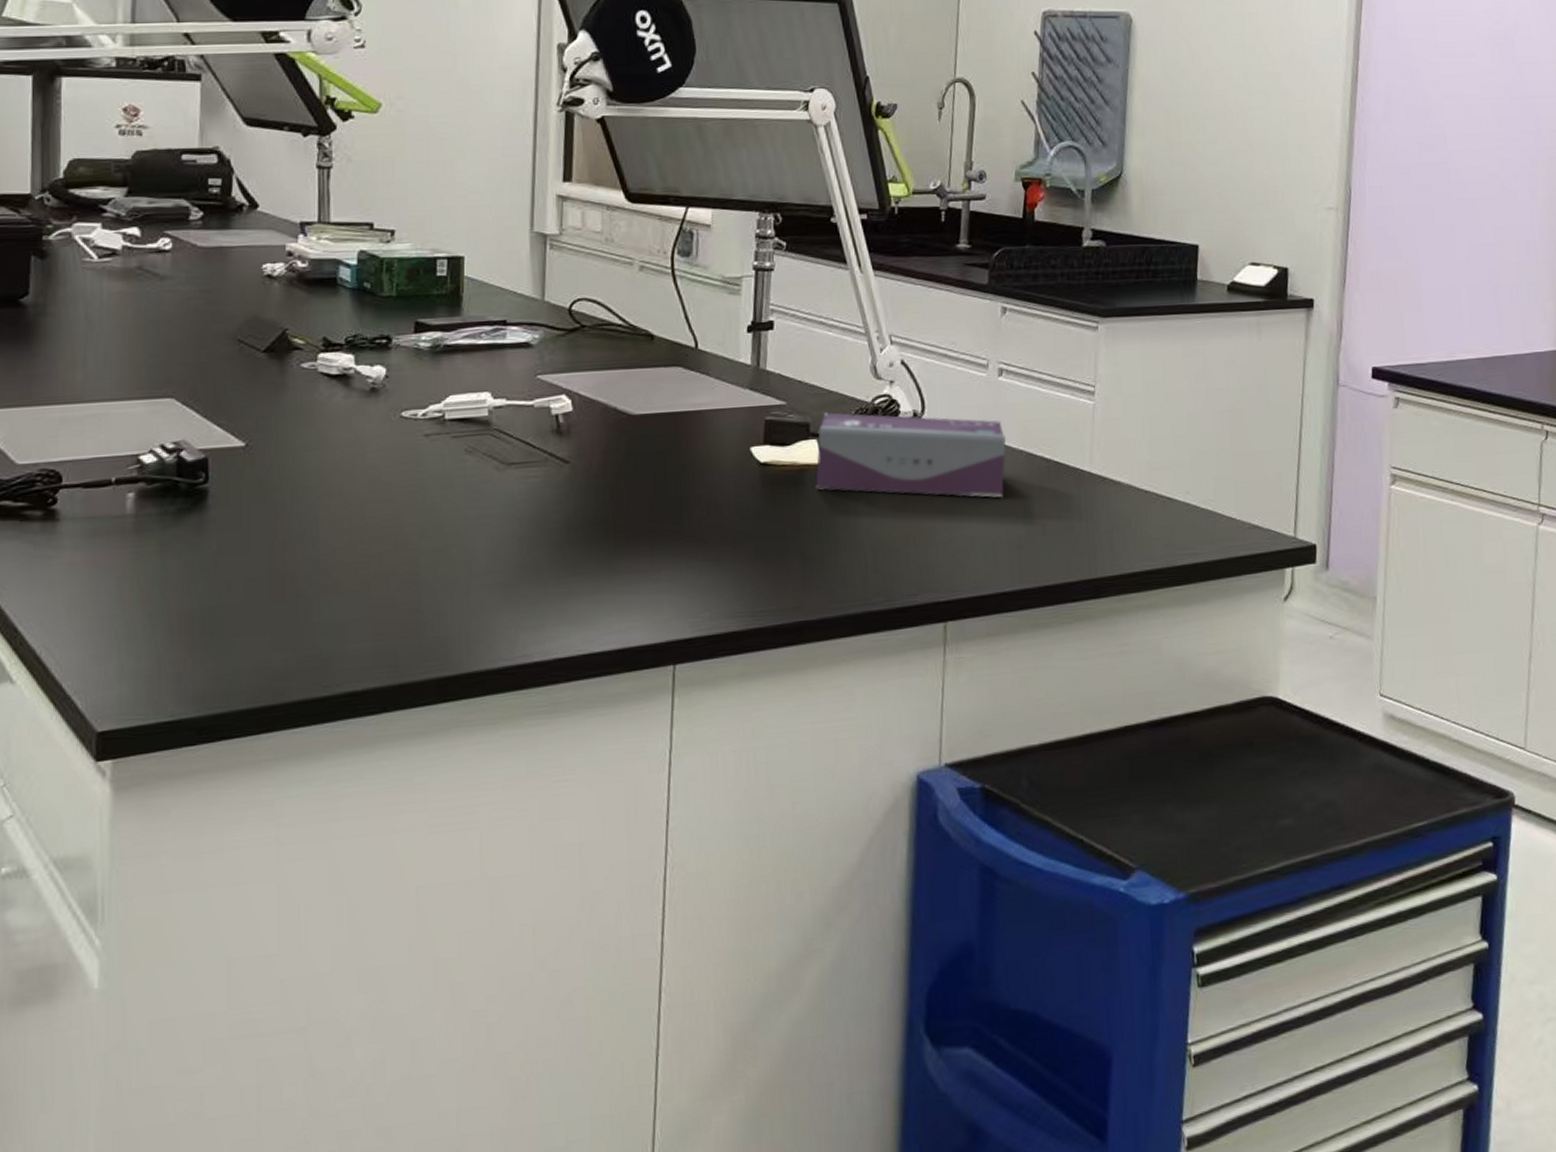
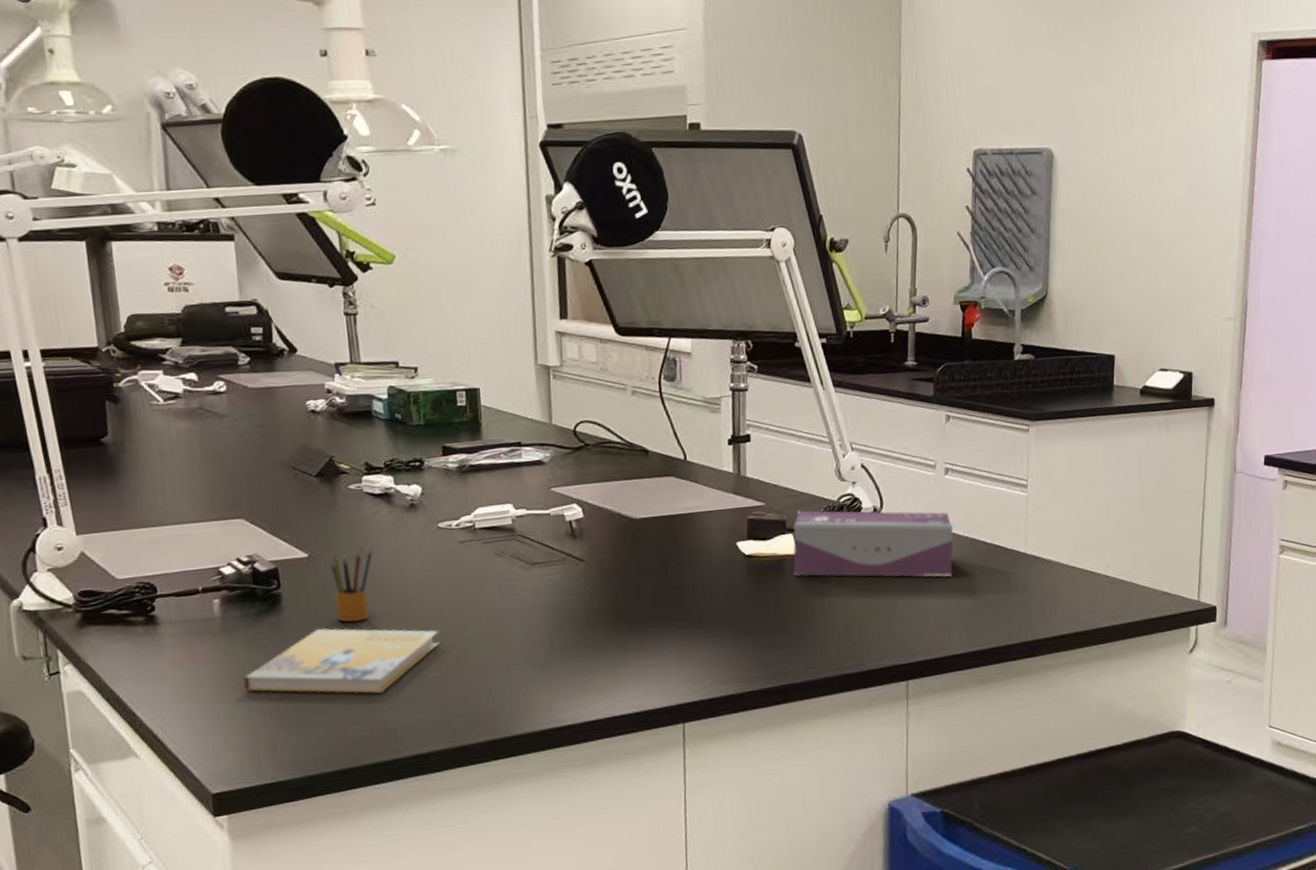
book: none [151,532,391,615] -> present [243,628,440,694]
pencil box: none [269,436,321,526] -> present [330,547,373,622]

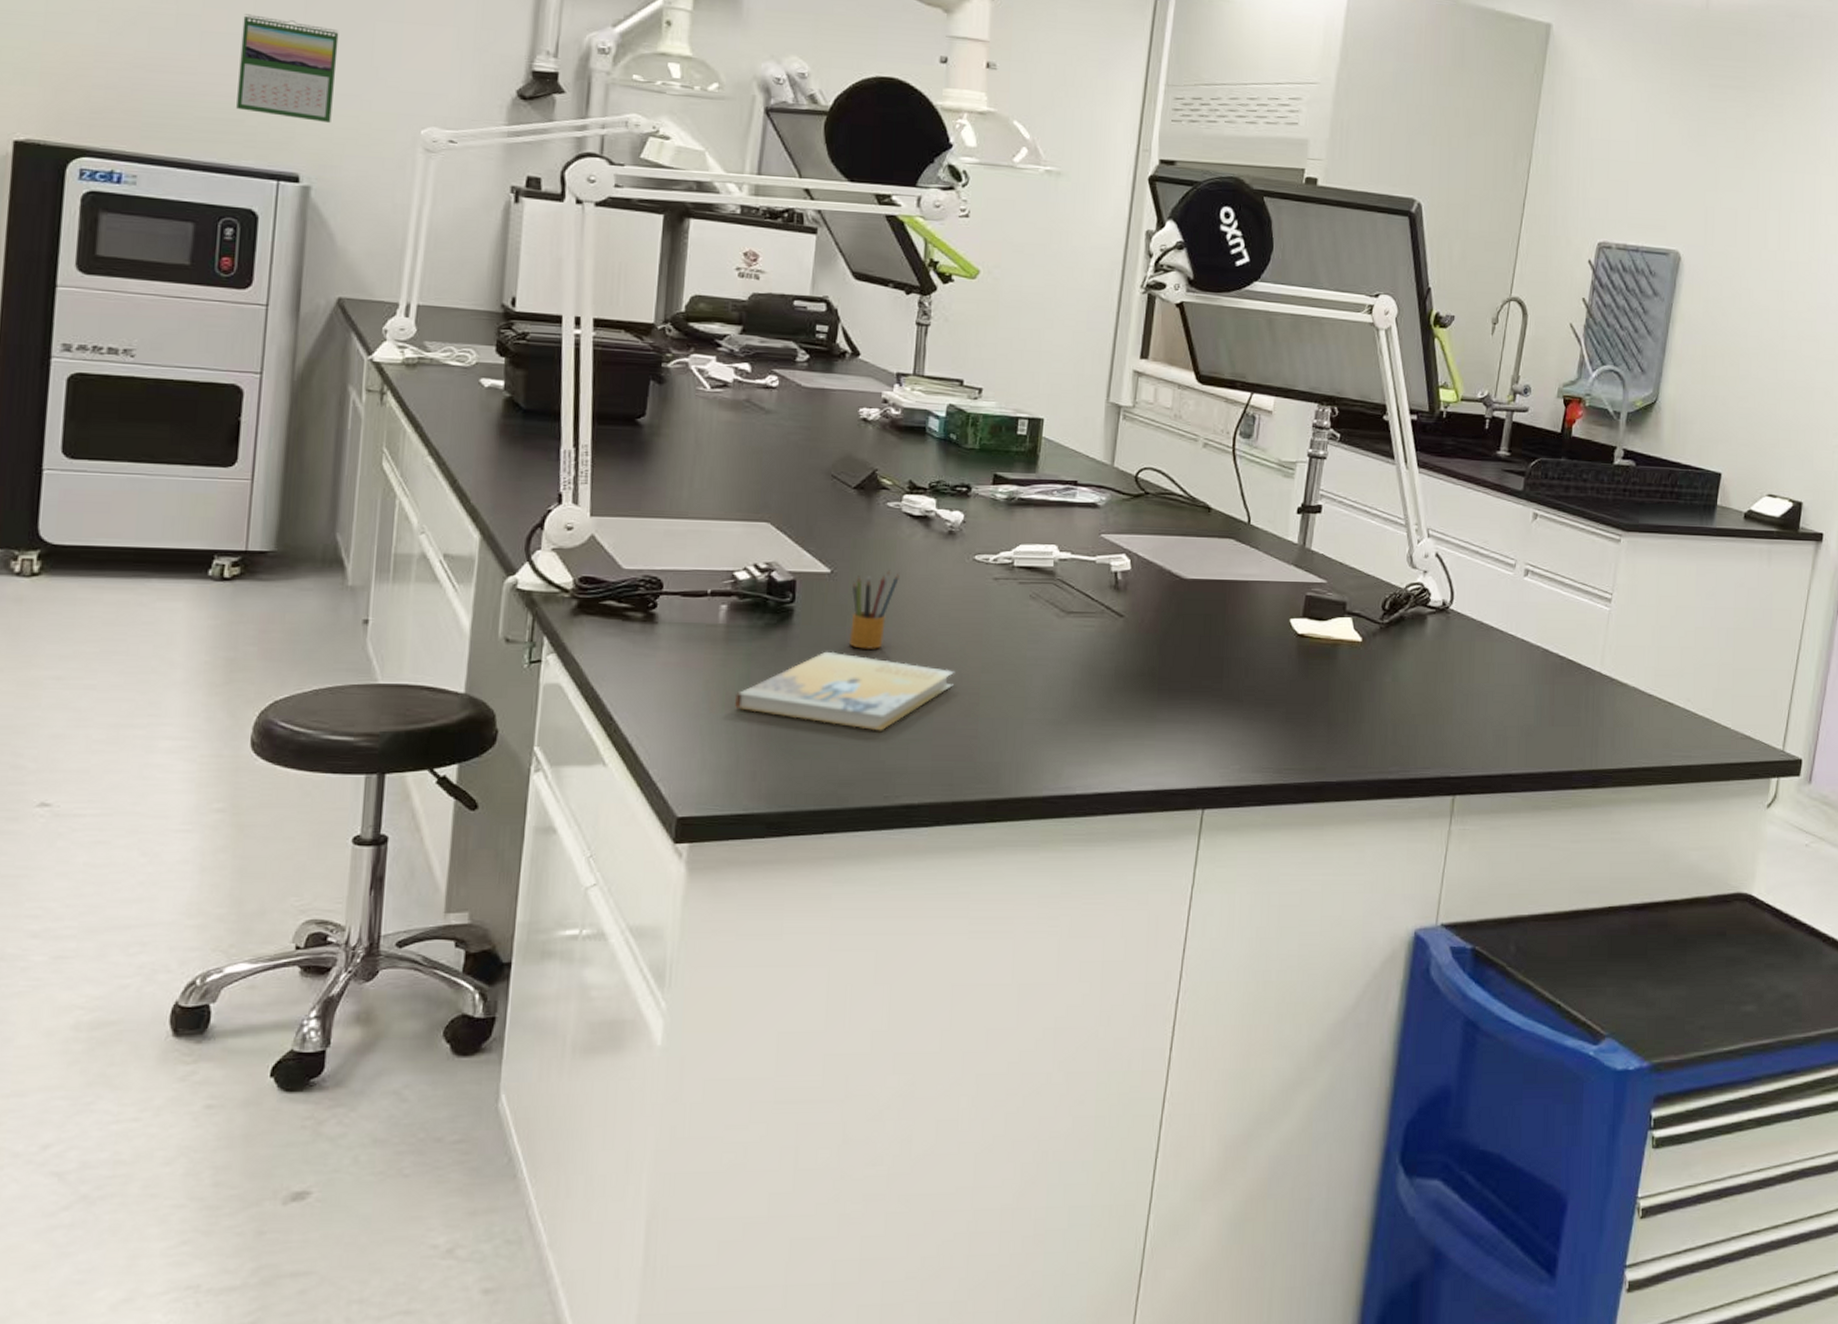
tissue box: present [792,511,953,578] -> none [1347,594,1525,688]

